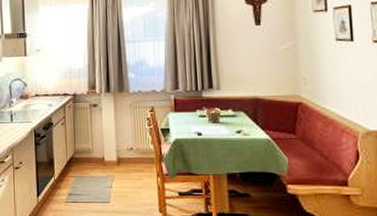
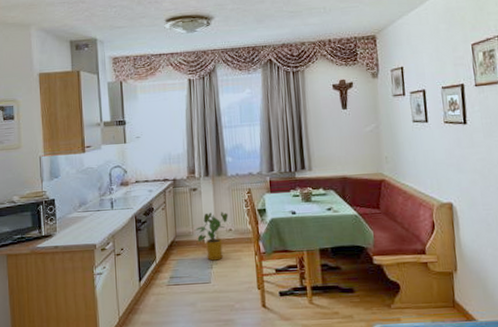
house plant: none [95,129,130,180] -> present [195,212,228,261]

